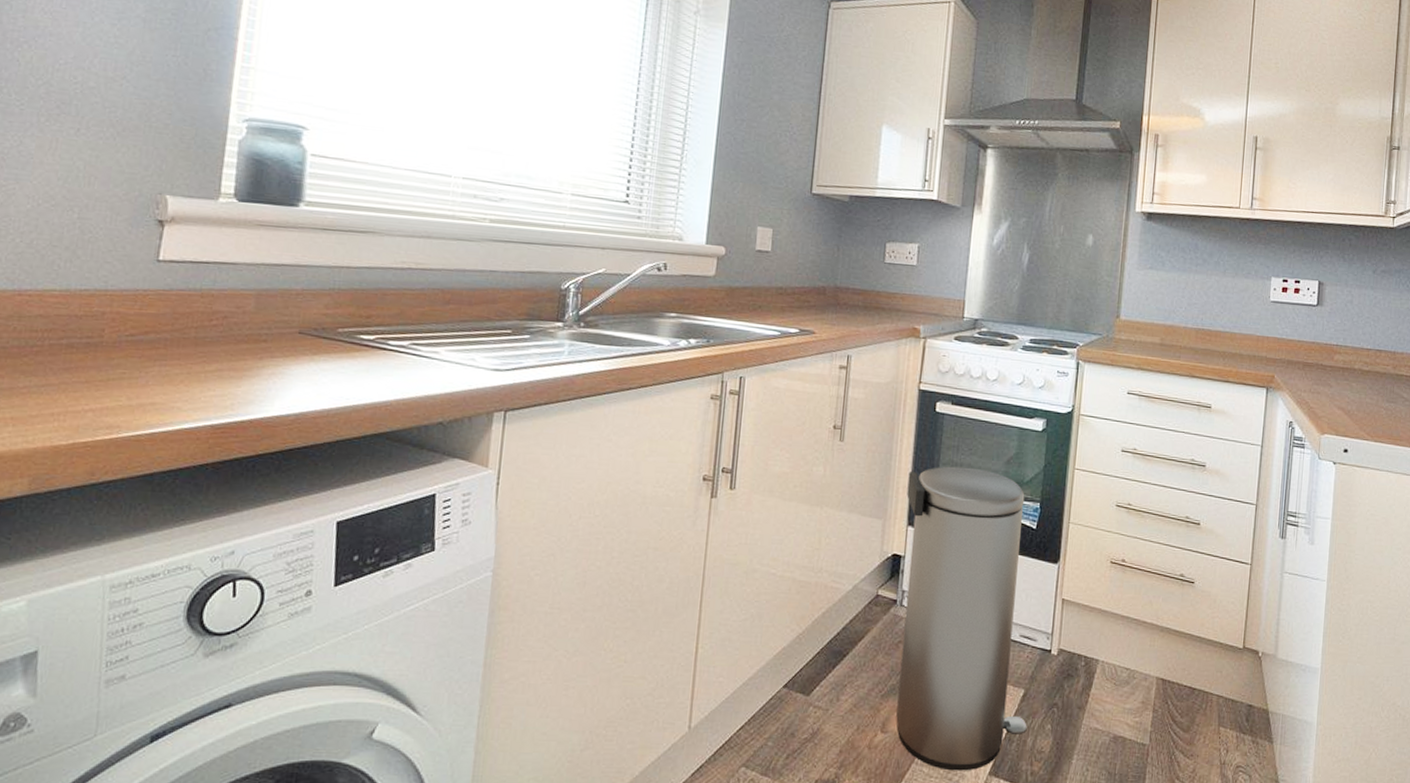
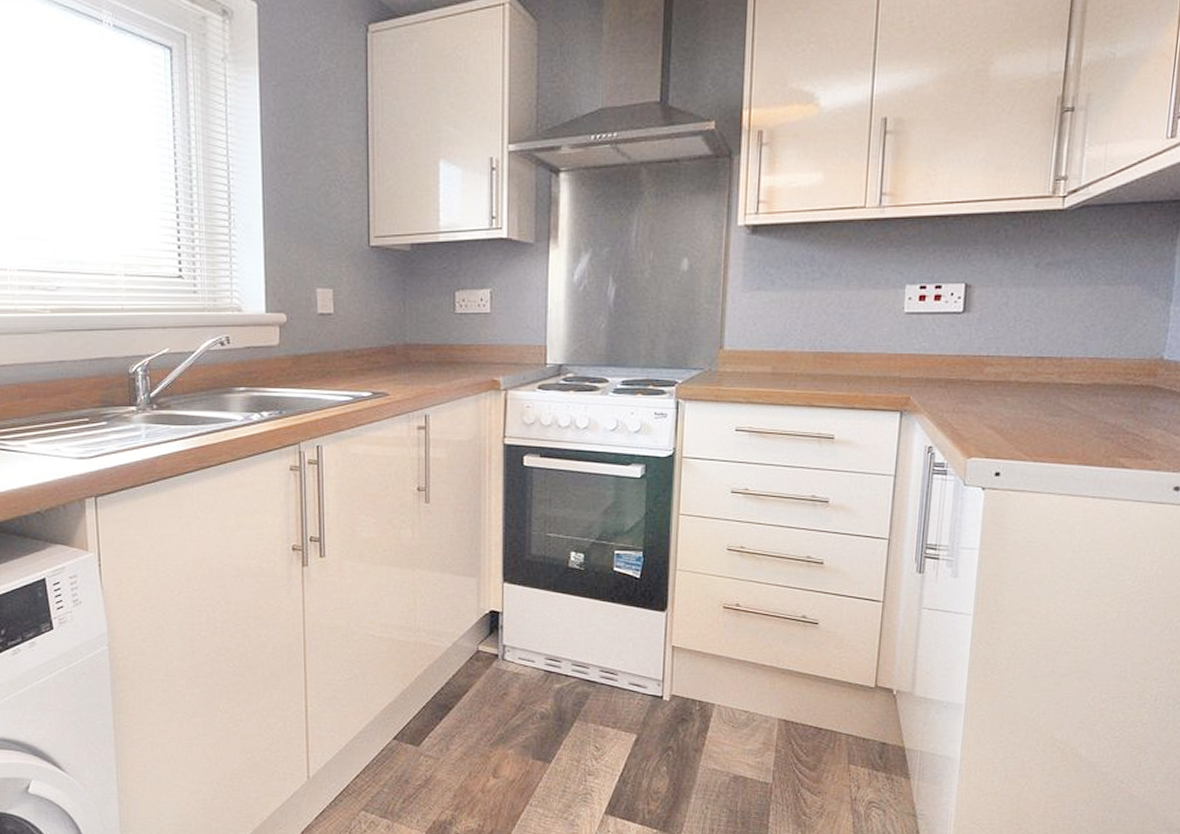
pedal bin: present [896,466,1027,771] -> none [500,520,642,811]

